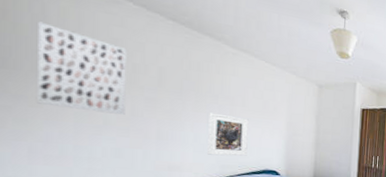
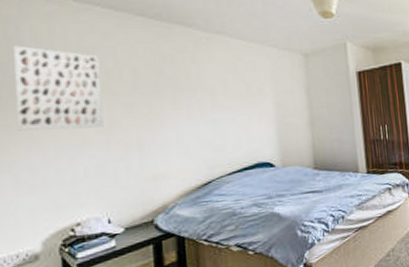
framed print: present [208,112,249,156] -> none [189,107,236,156]

